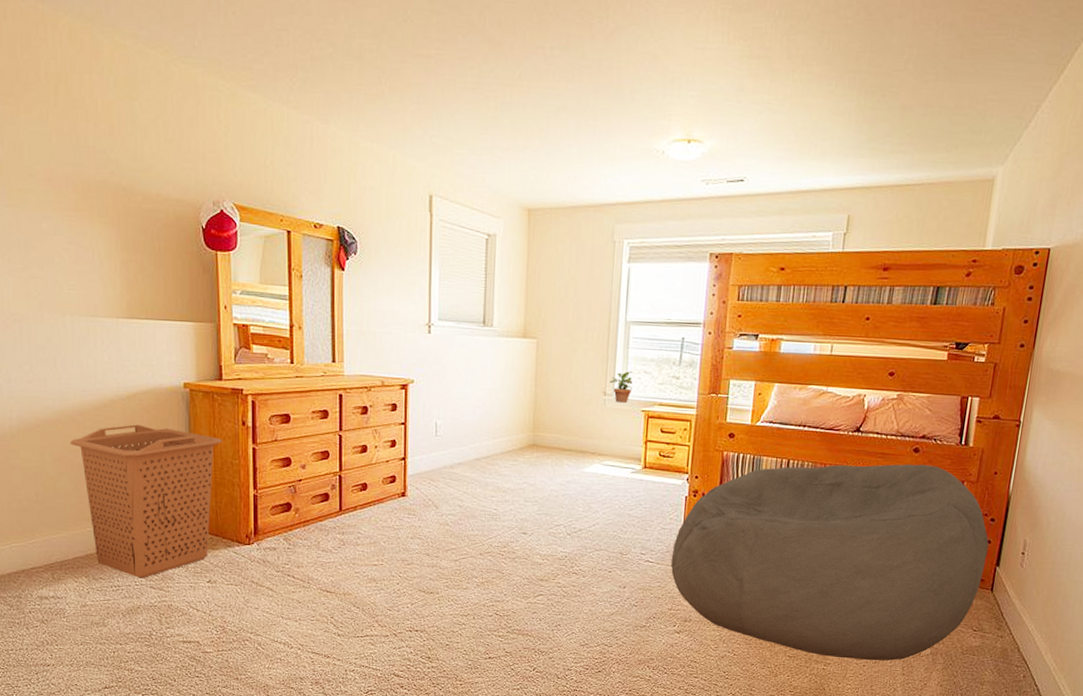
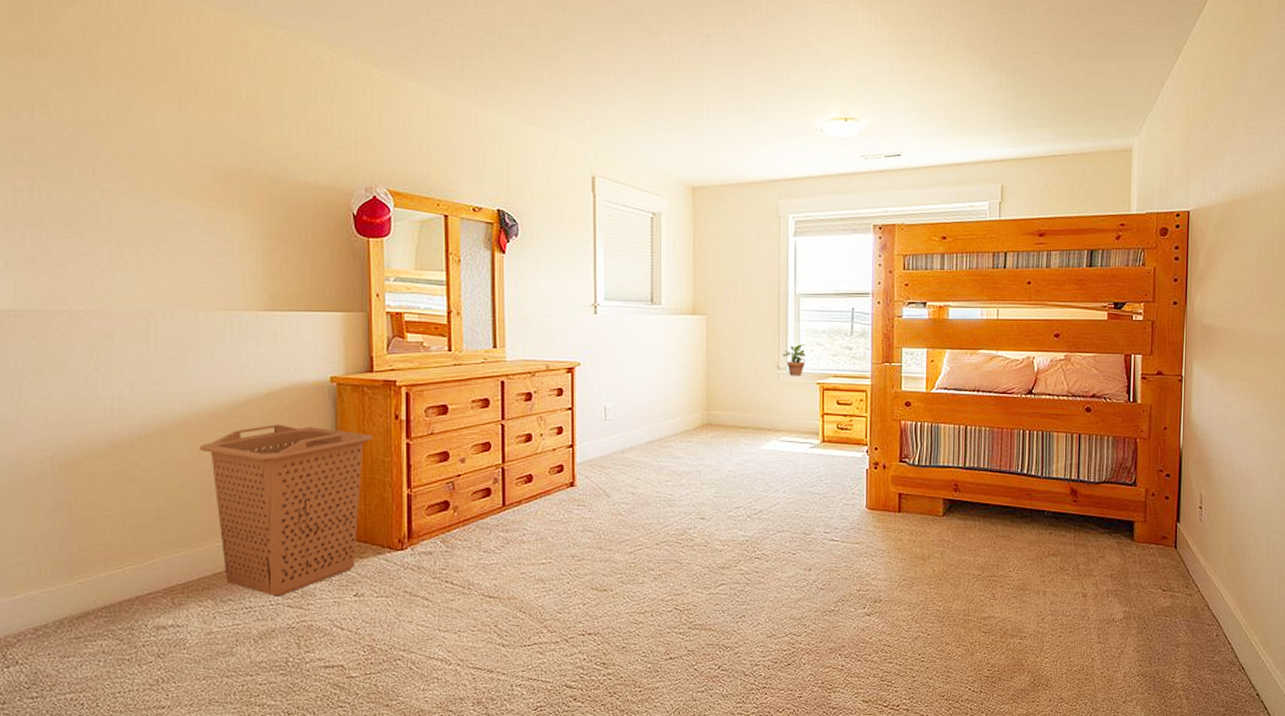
bean bag chair: present [670,464,989,661] -> none [856,424,1167,631]

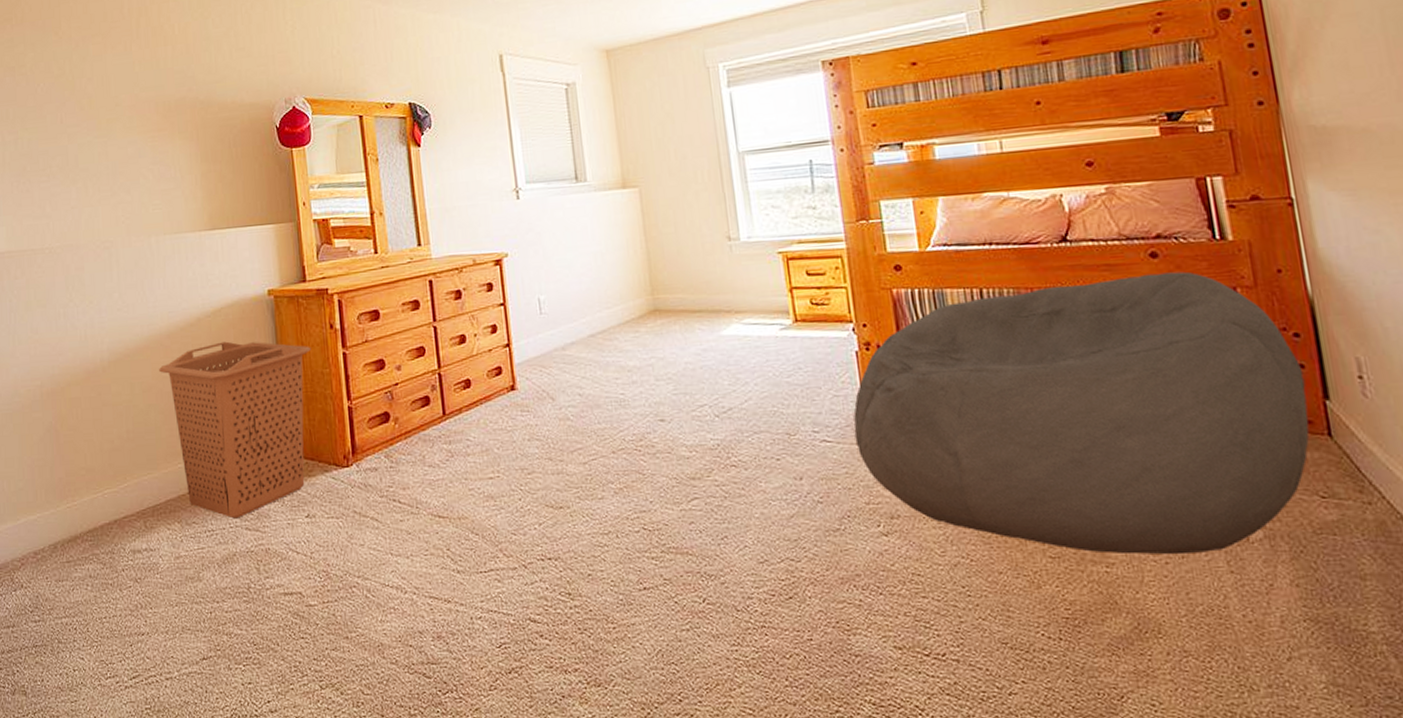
potted plant: present [782,344,806,376] -> none [732,208,762,247]
bean bag chair: none [856,424,1167,631] -> present [853,271,1310,555]

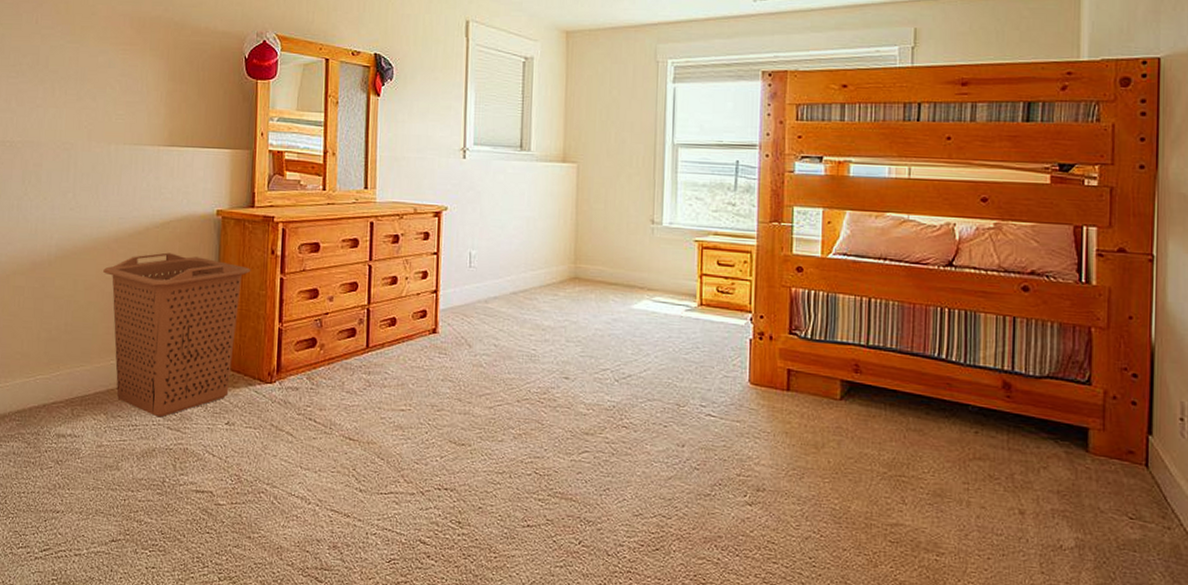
bean bag chair: present [853,271,1310,555] -> none [736,304,1135,554]

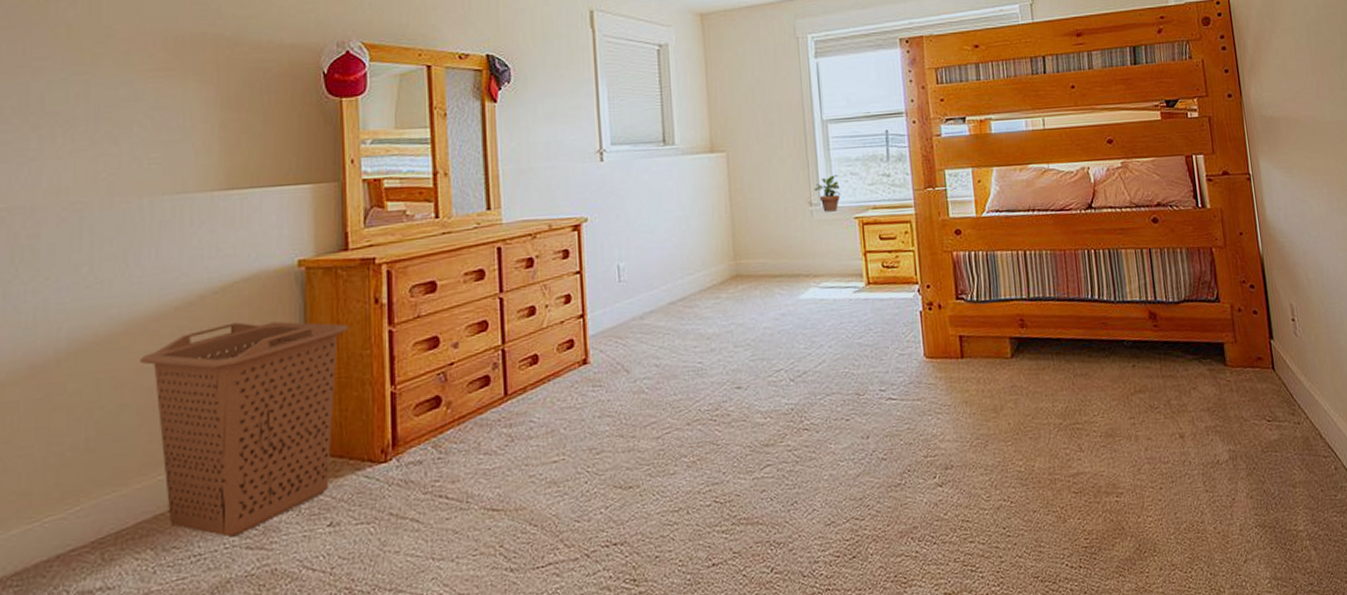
potted plant: none [657,197,684,232] -> present [814,175,841,212]

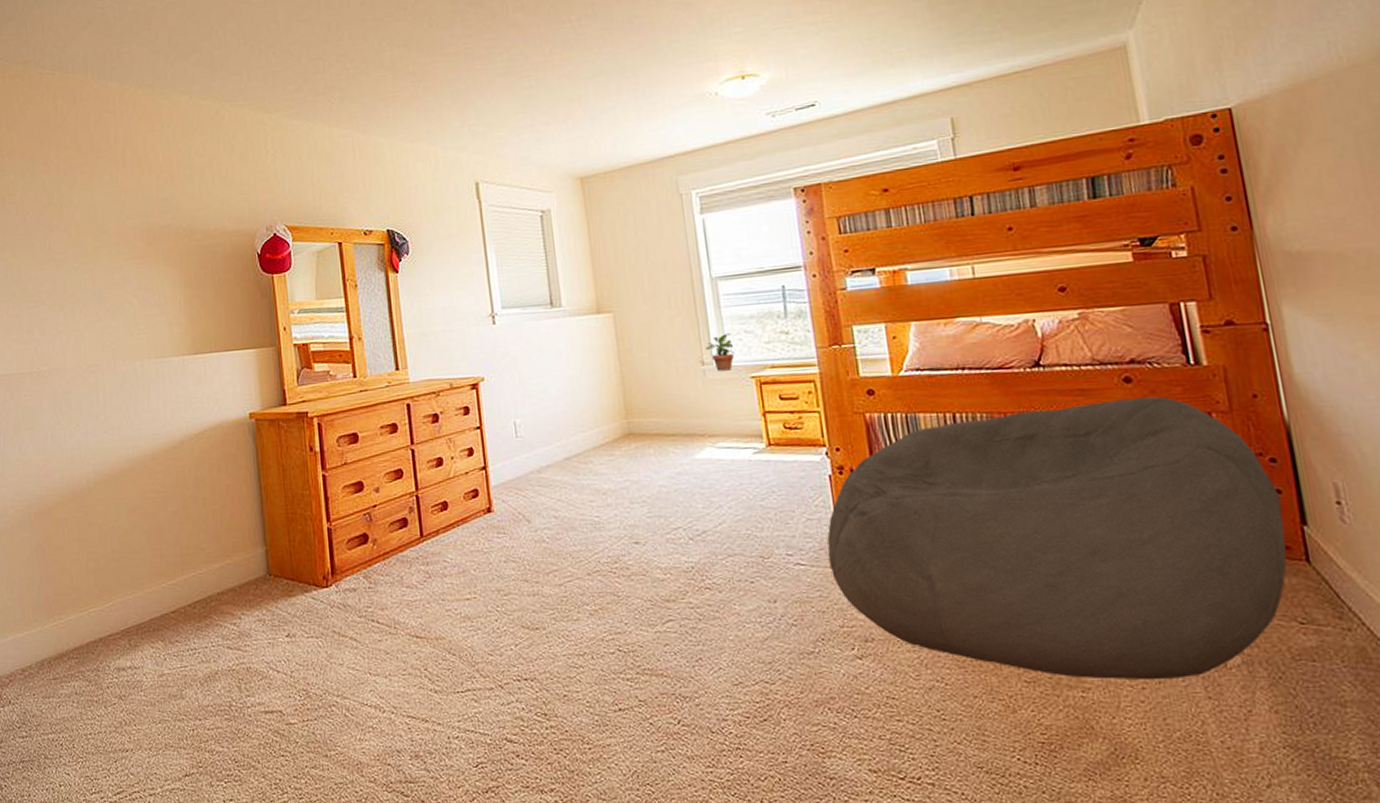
laundry basket: present [140,321,350,537] -> none [143,463,292,638]
bean bag chair: none [916,234,1260,485] -> present [827,396,1287,681]

